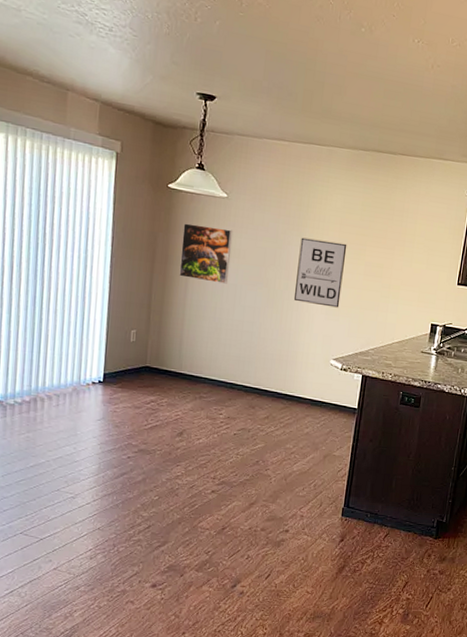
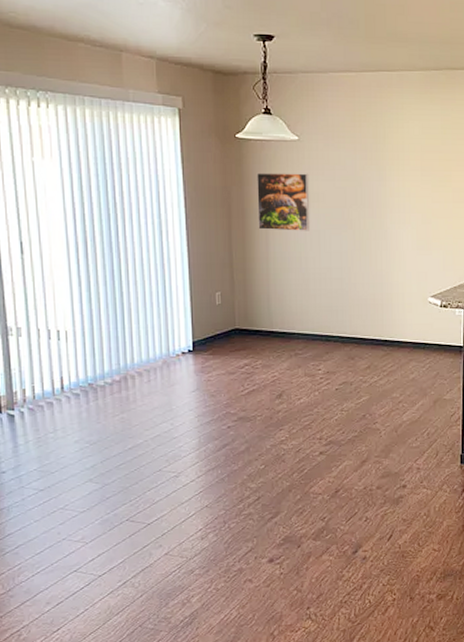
wall art: present [293,237,347,308] -> none [381,171,431,241]

